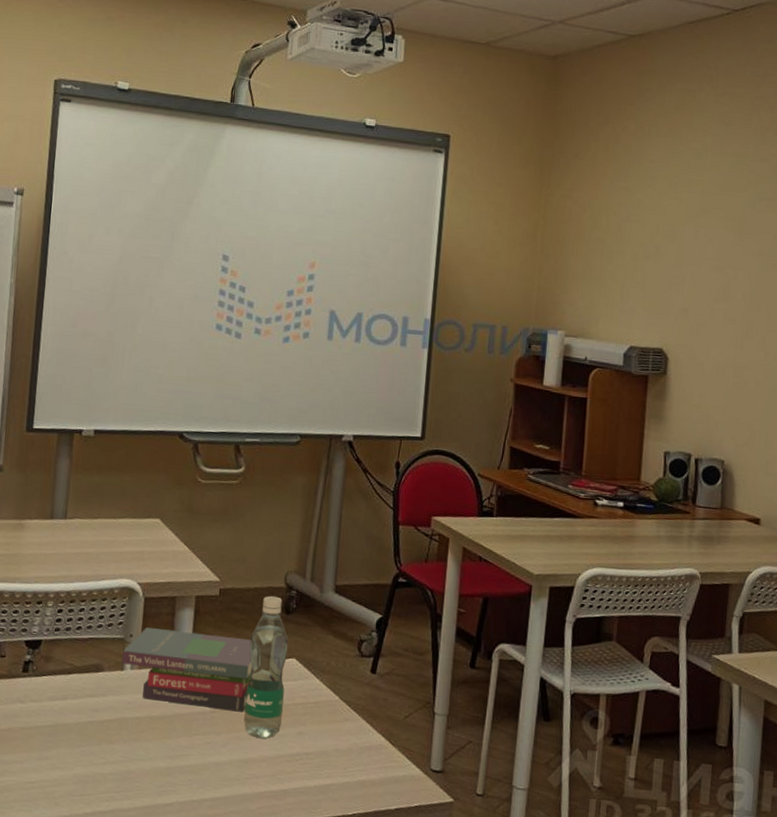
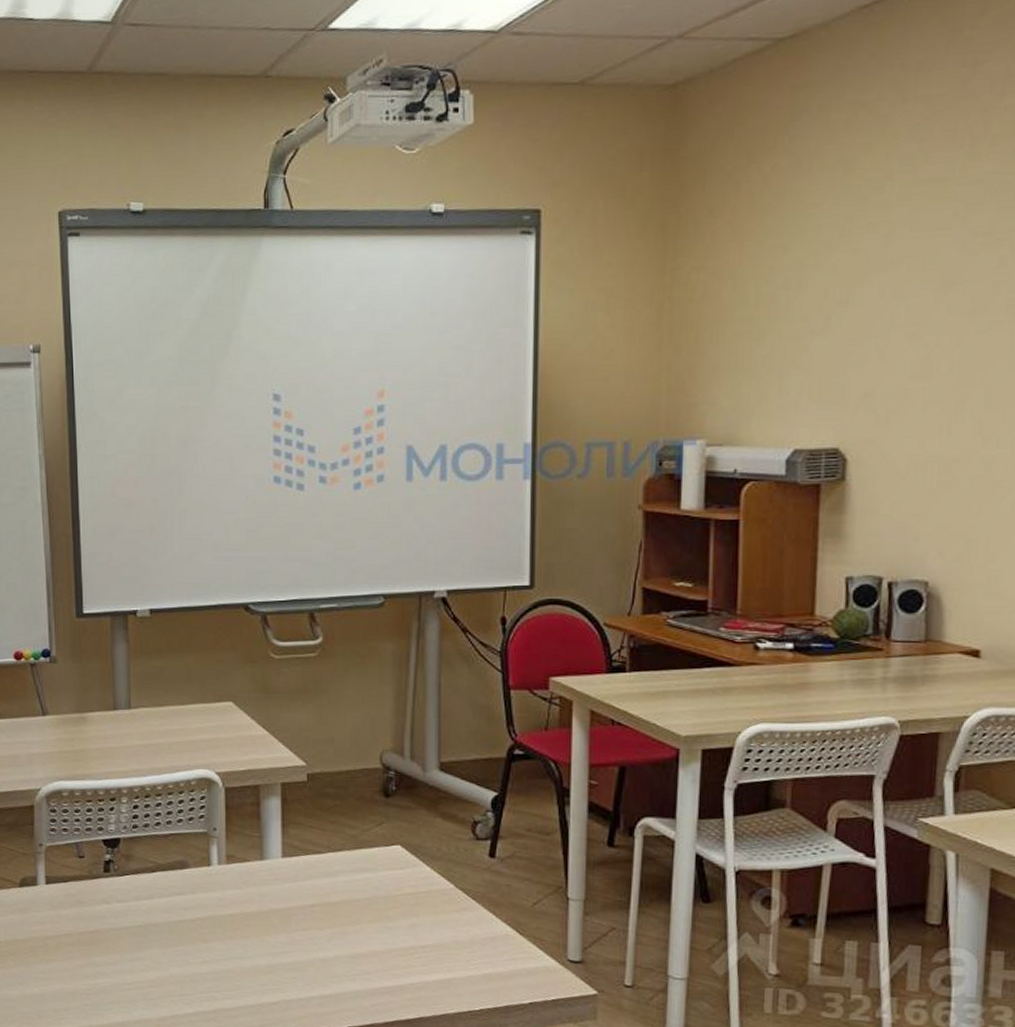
books: present [122,627,252,712] -> none [208,820,352,905]
bottle: present [244,595,289,739] -> none [347,778,392,932]

